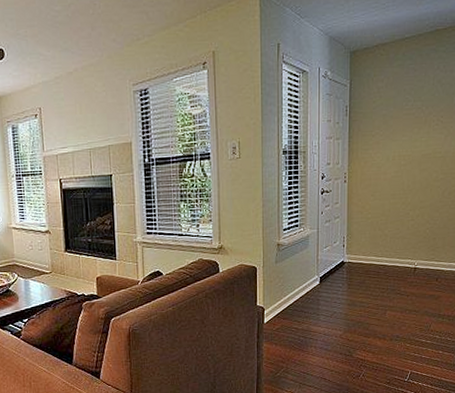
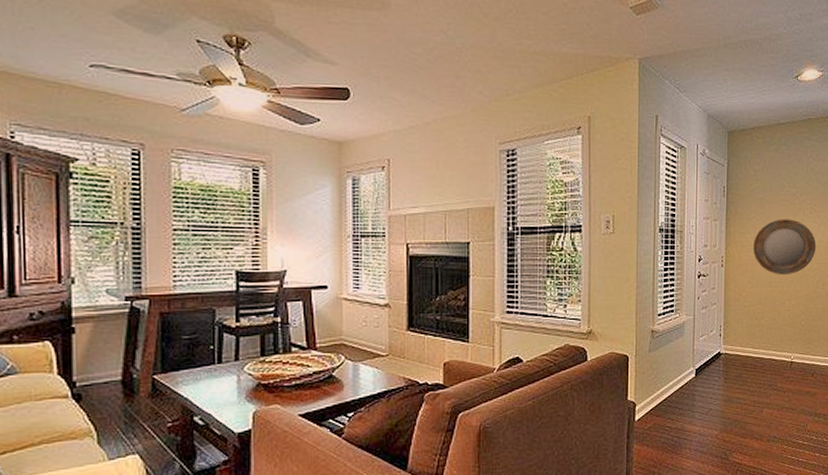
home mirror: none [375,132,443,188] -> present [752,219,817,276]

